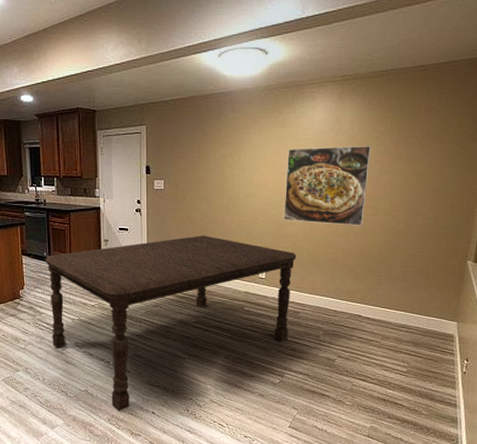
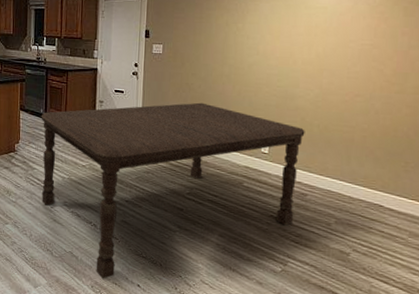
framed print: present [283,146,372,226] -> none [291,16,398,104]

